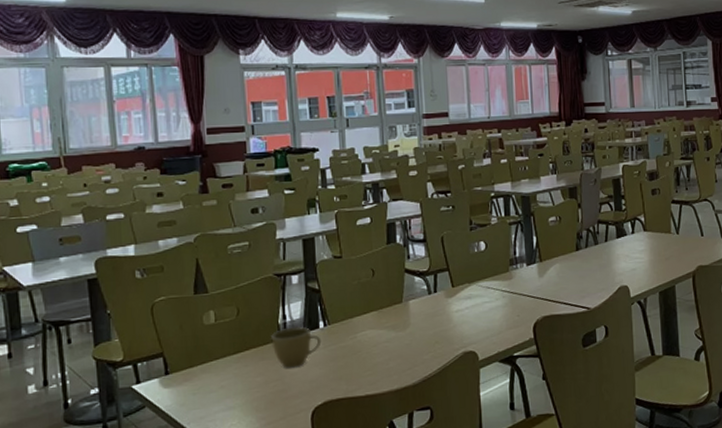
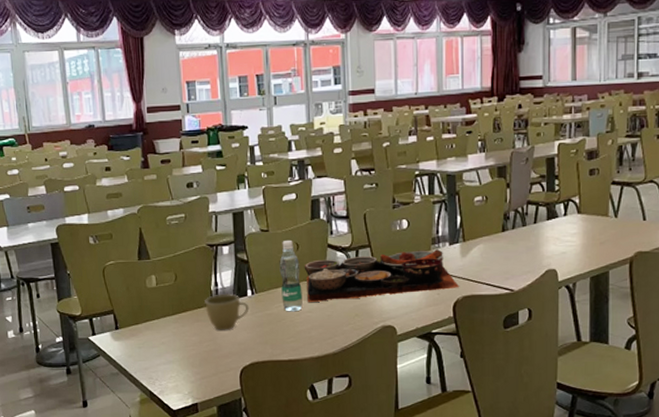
bottle: none [353,266,380,343] -> present [279,239,303,312]
food tray: none [380,270,539,331] -> present [304,249,460,302]

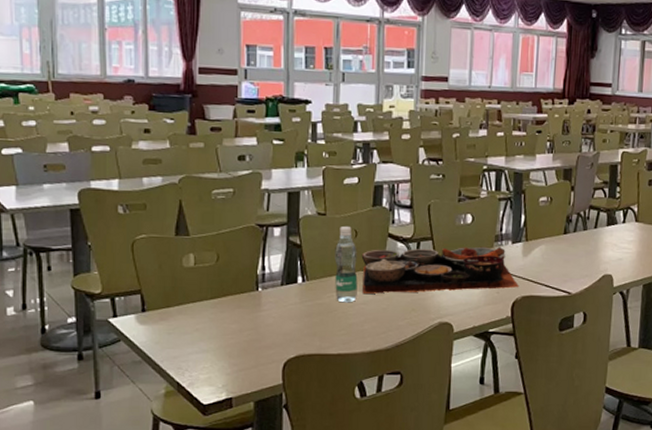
cup: present [205,293,249,330] -> none [249,279,299,319]

